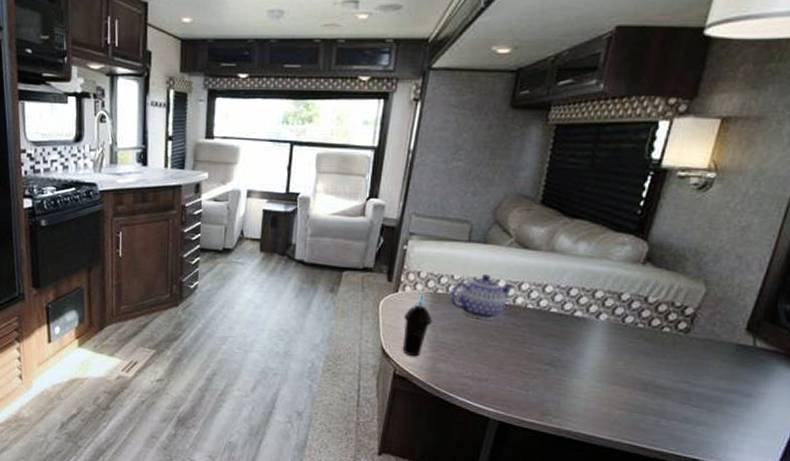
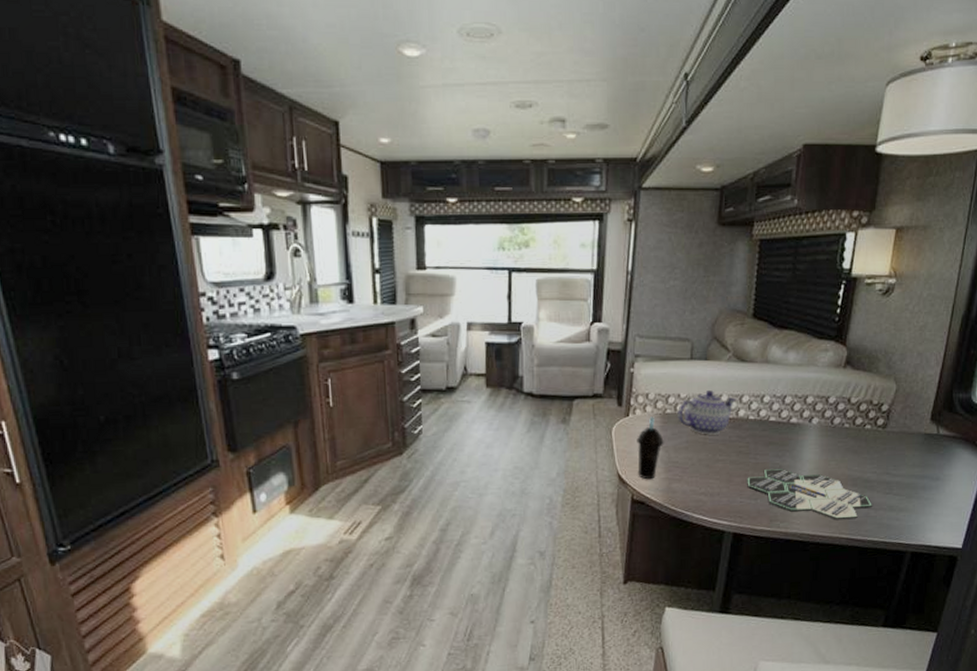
board game: none [519,361,664,426] -> present [747,469,872,520]

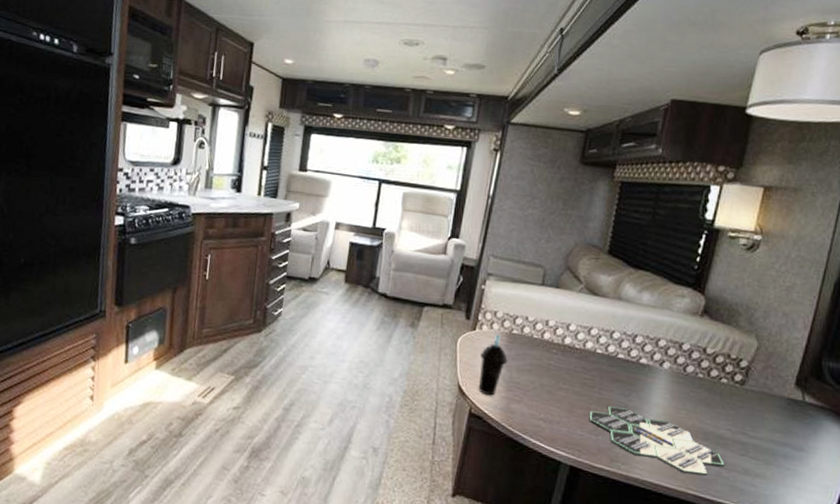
teapot: present [677,390,737,435] -> none [523,318,585,363]

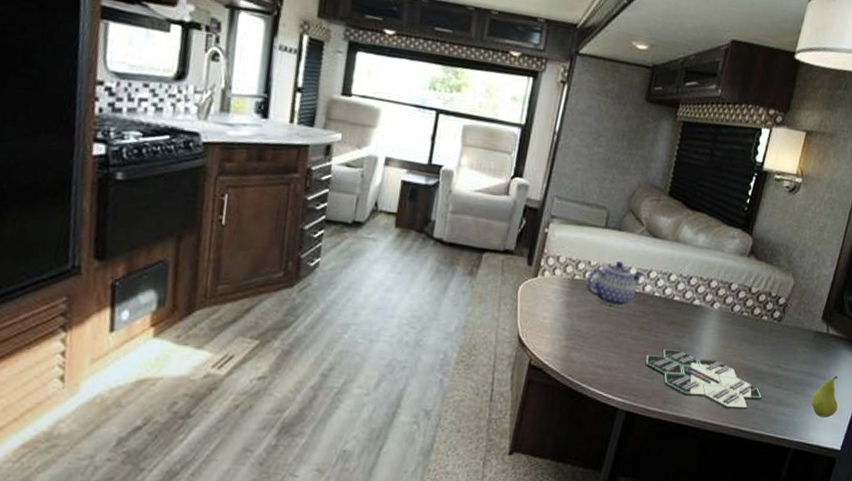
cup: present [478,334,508,396] -> none [538,280,569,346]
teapot: none [523,318,585,363] -> present [585,261,645,307]
fruit: none [786,448,821,494] -> present [811,375,838,418]

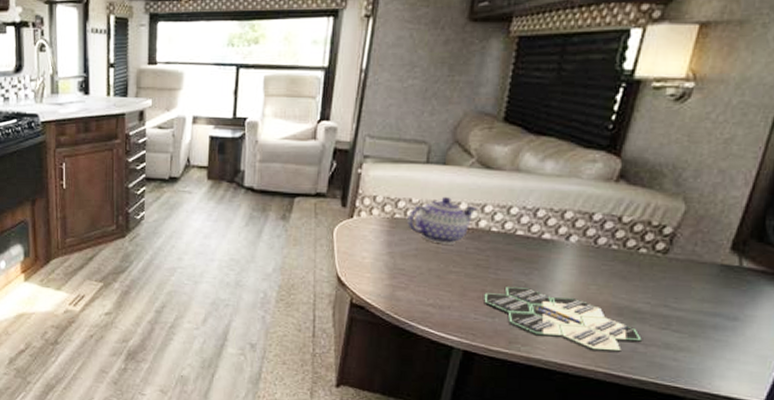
fruit: present [811,375,838,418] -> none [716,316,758,365]

